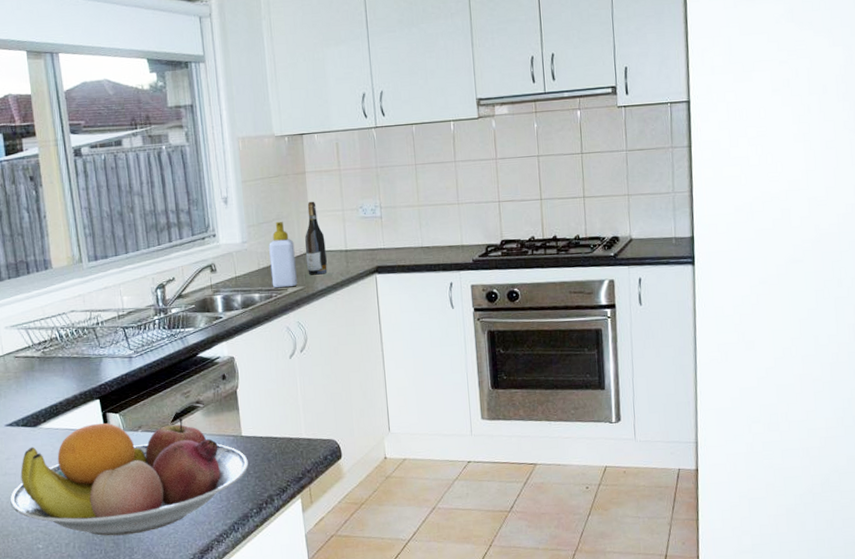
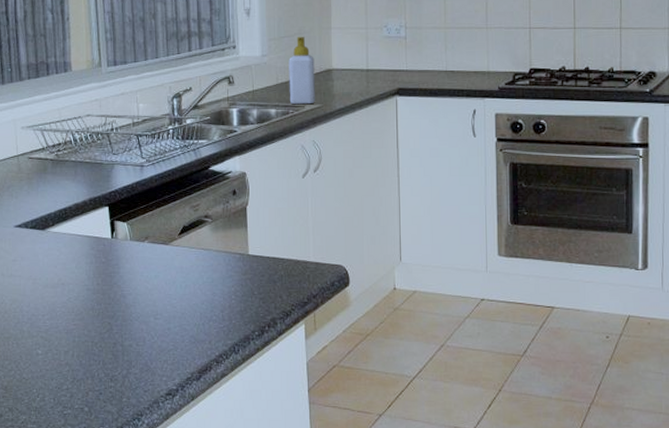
fruit bowl: present [10,417,249,536] -> none [13,230,253,347]
wine bottle: present [305,201,328,275] -> none [325,17,347,93]

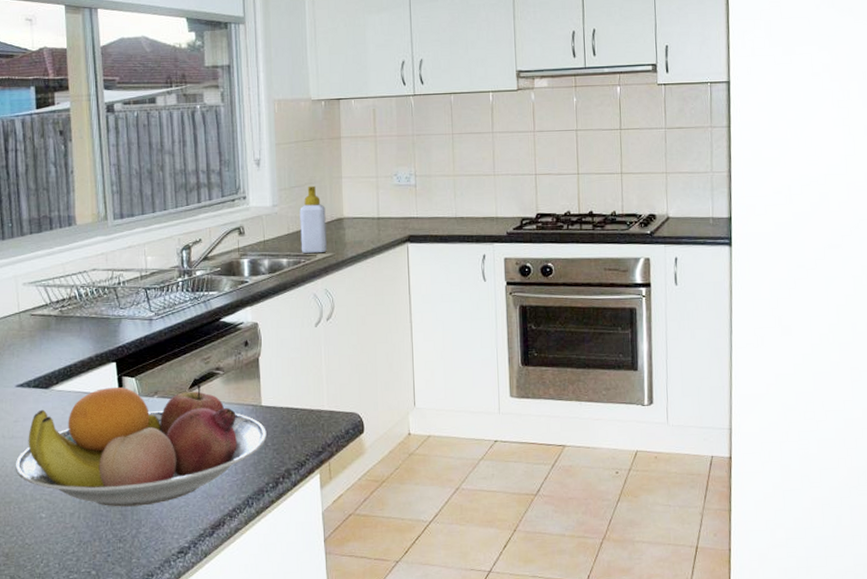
fruit bowl: none [13,230,253,347] -> present [15,384,267,507]

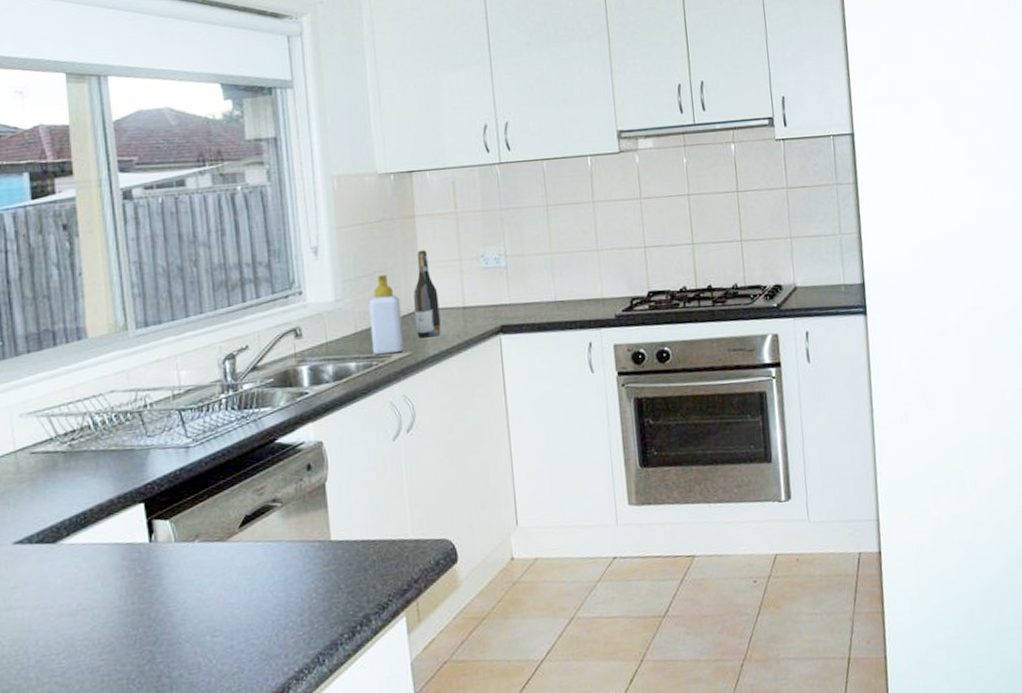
fruit bowl: present [15,384,267,507] -> none [14,521,339,683]
wine bottle: none [336,167,358,242] -> present [413,249,441,338]

